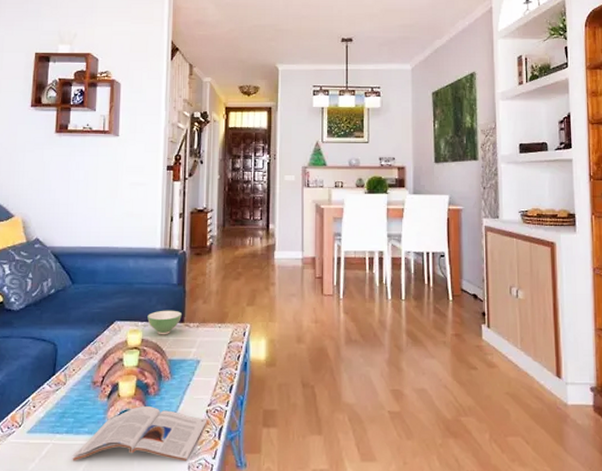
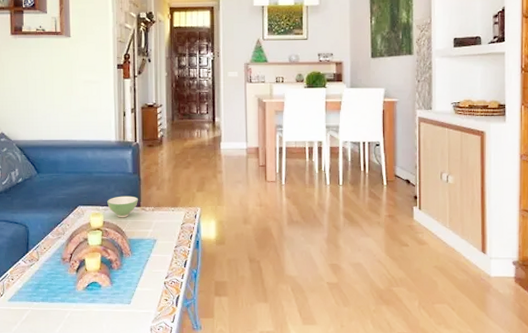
magazine: present [72,405,208,462] -> none [49,278,166,325]

